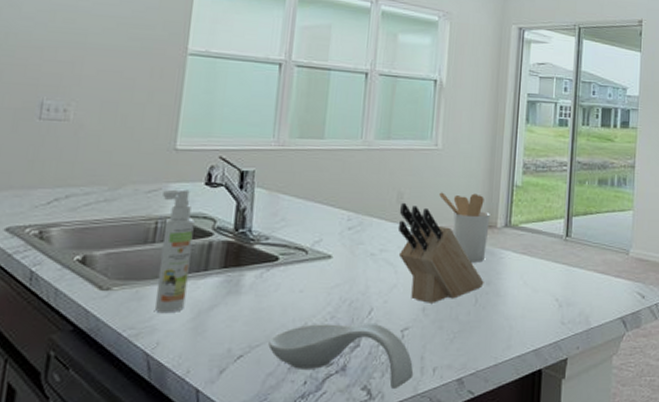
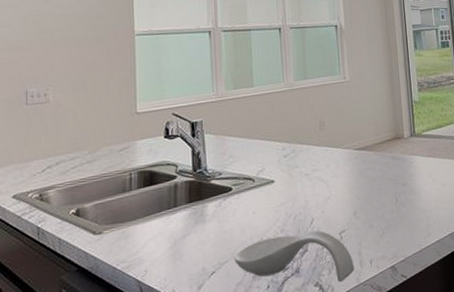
spray bottle: present [154,188,195,314] -> none [132,143,163,247]
knife block: present [397,202,484,303] -> none [323,128,401,208]
utensil holder: present [439,192,490,263] -> none [353,113,399,170]

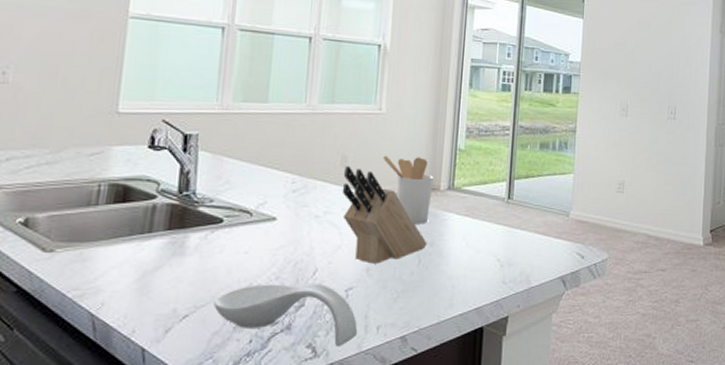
knife block: none [323,128,401,208] -> present [342,165,427,264]
utensil holder: none [353,113,399,170] -> present [383,155,434,224]

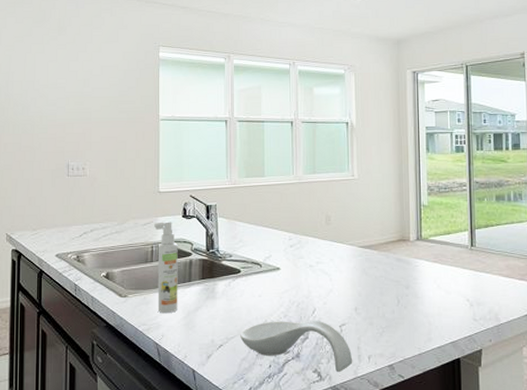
spray bottle: none [98,151,138,275] -> present [154,220,178,314]
knife block: present [342,165,427,264] -> none [328,223,404,304]
utensil holder: present [383,155,434,224] -> none [359,213,404,270]

